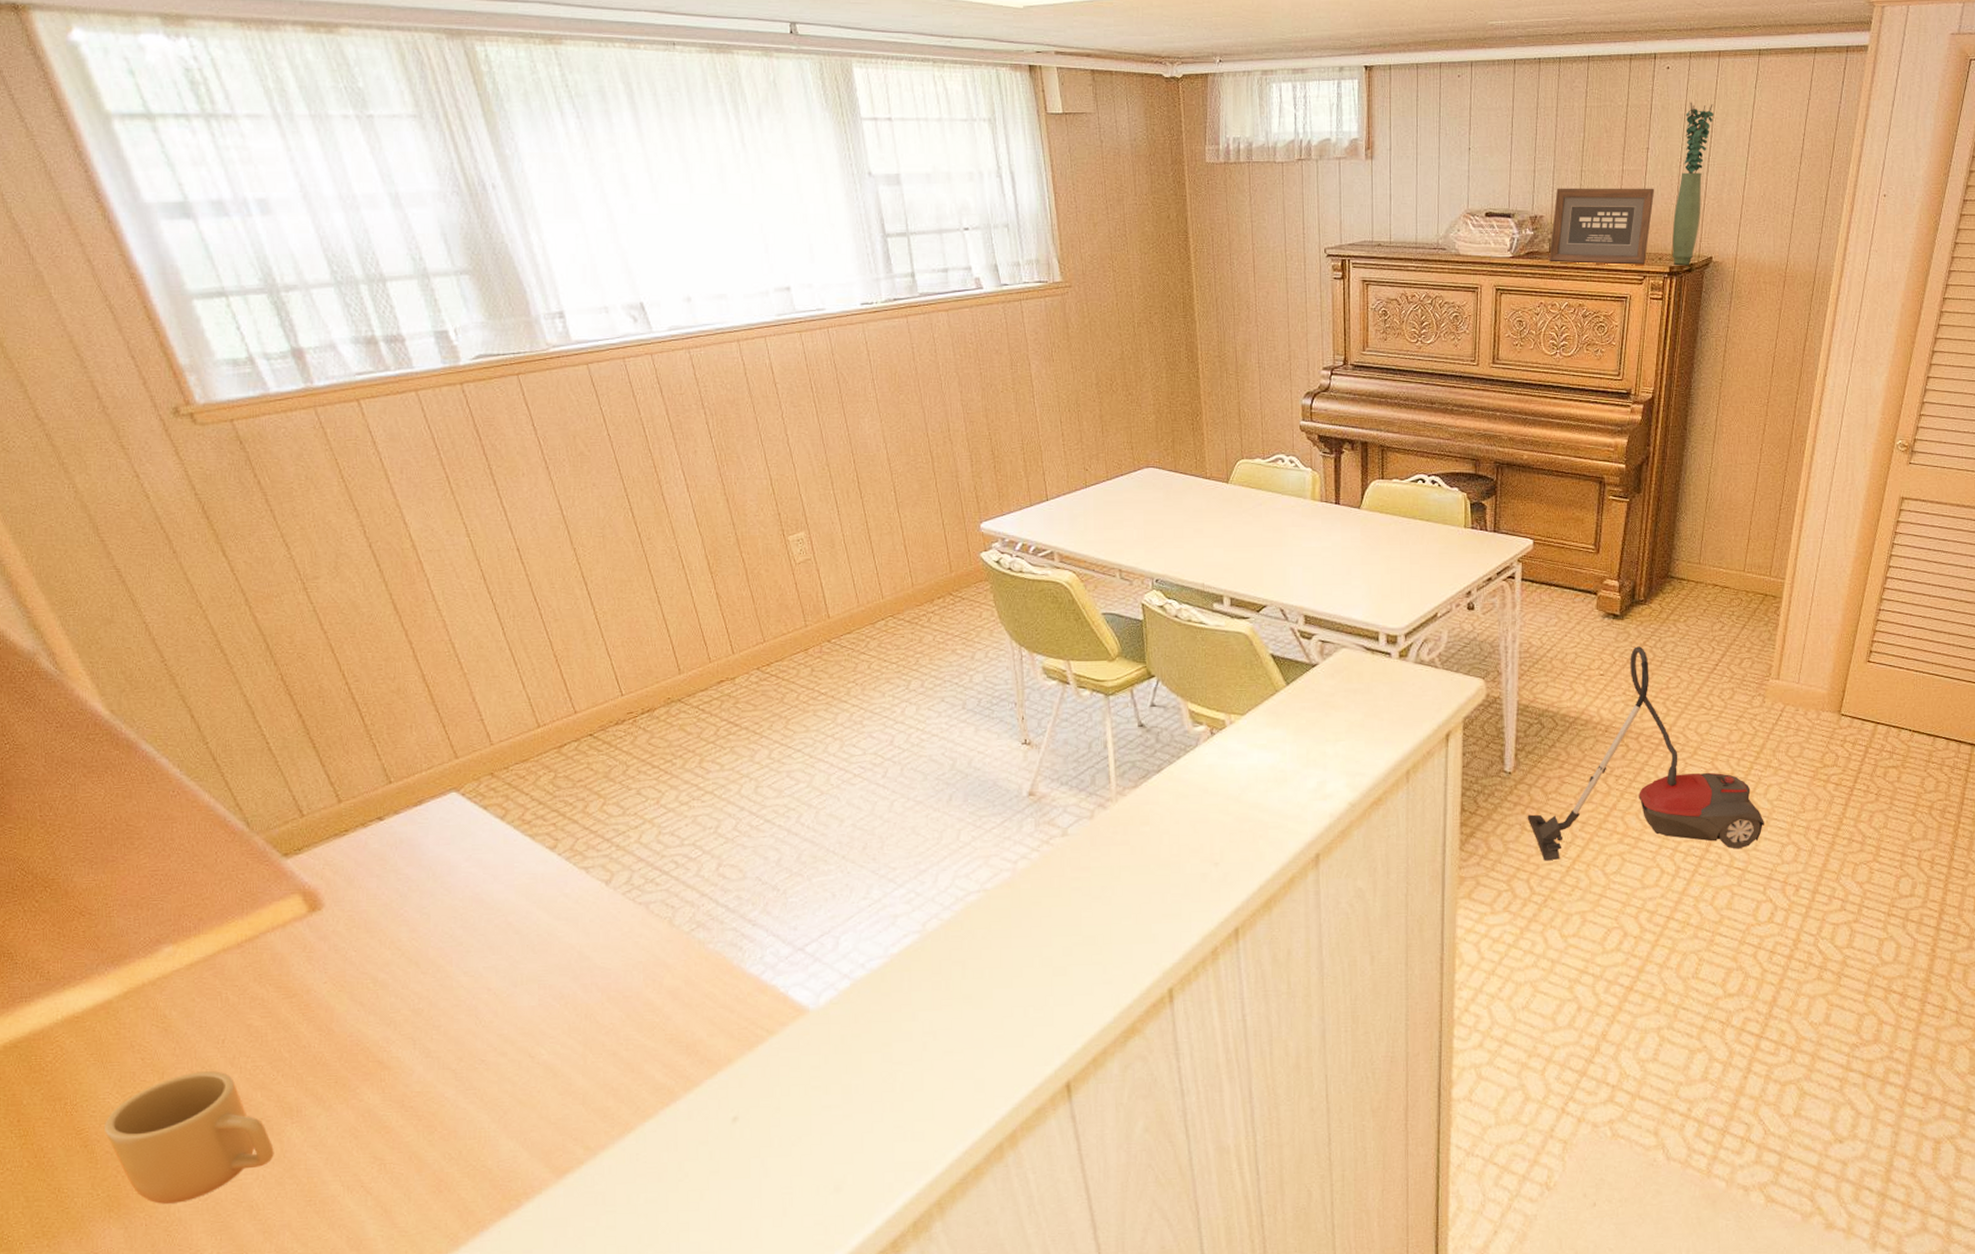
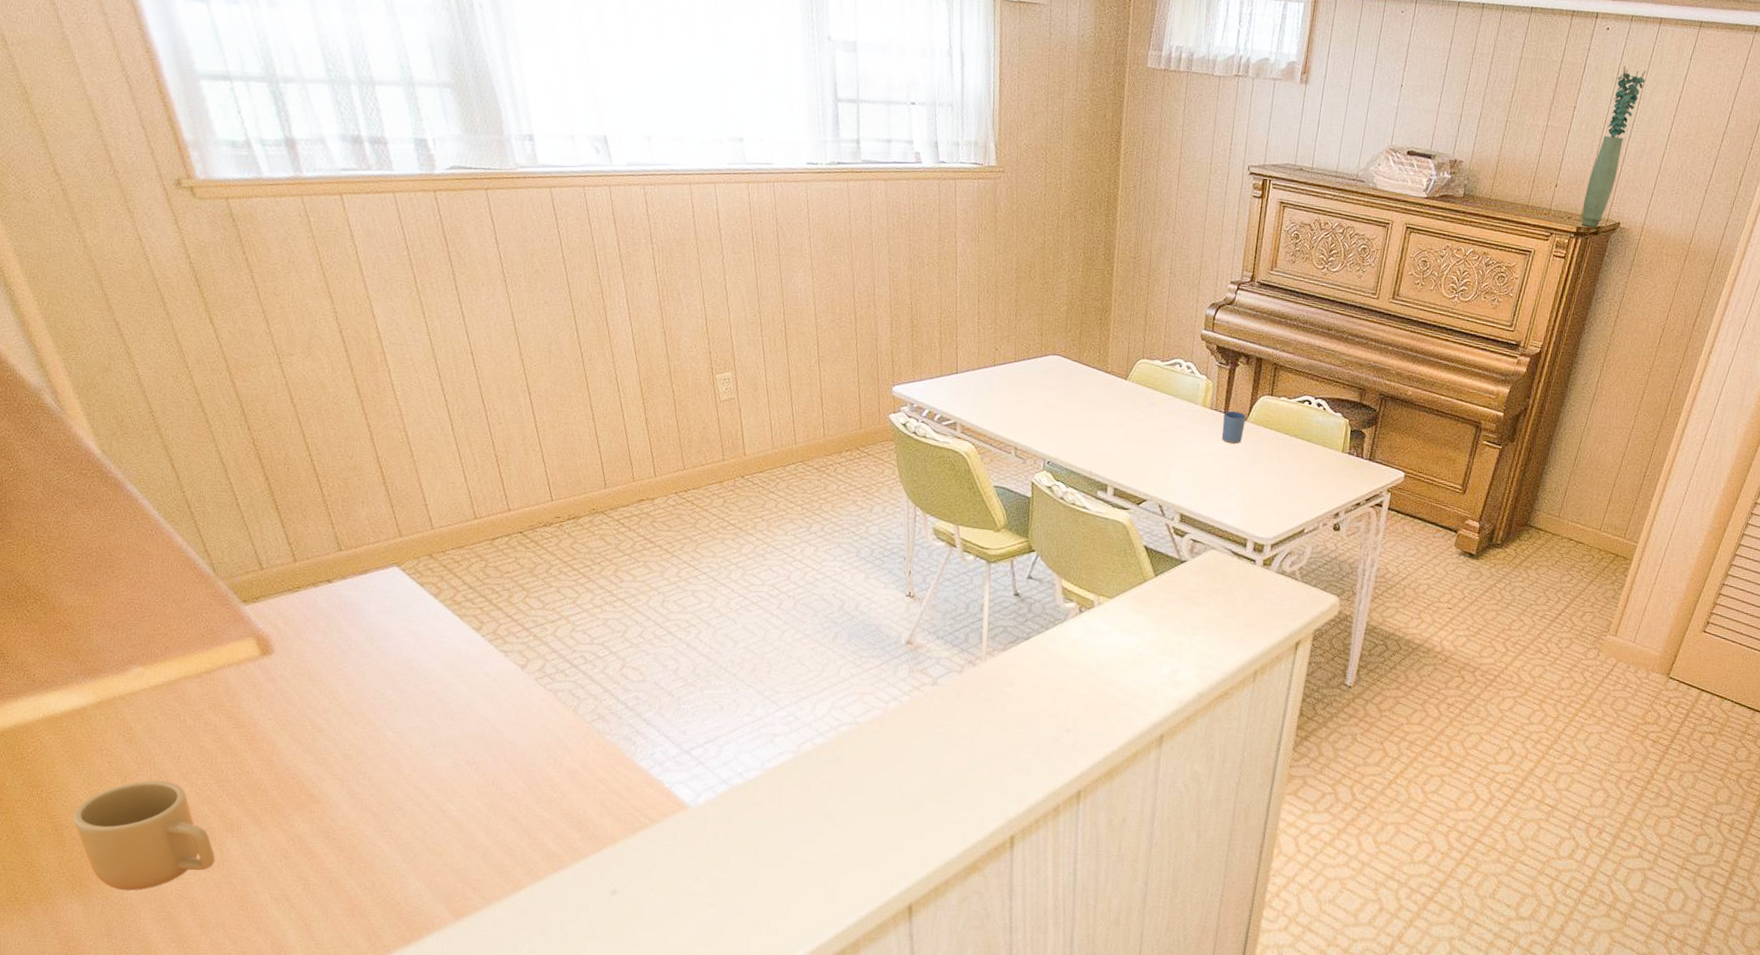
mug: none [1335,501,1360,534] -> present [1221,411,1247,444]
vacuum cleaner: present [1527,646,1764,861] -> none [1359,586,1580,788]
picture frame: present [1549,188,1655,265] -> none [1462,135,1575,222]

